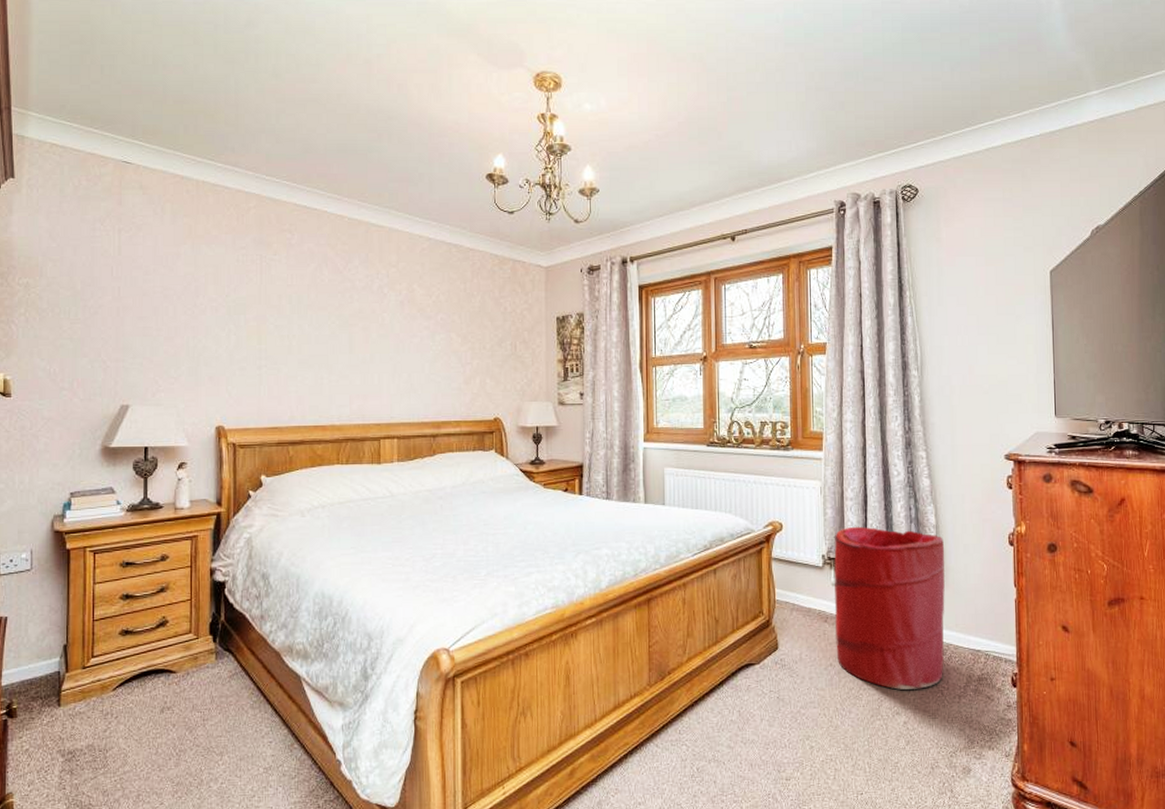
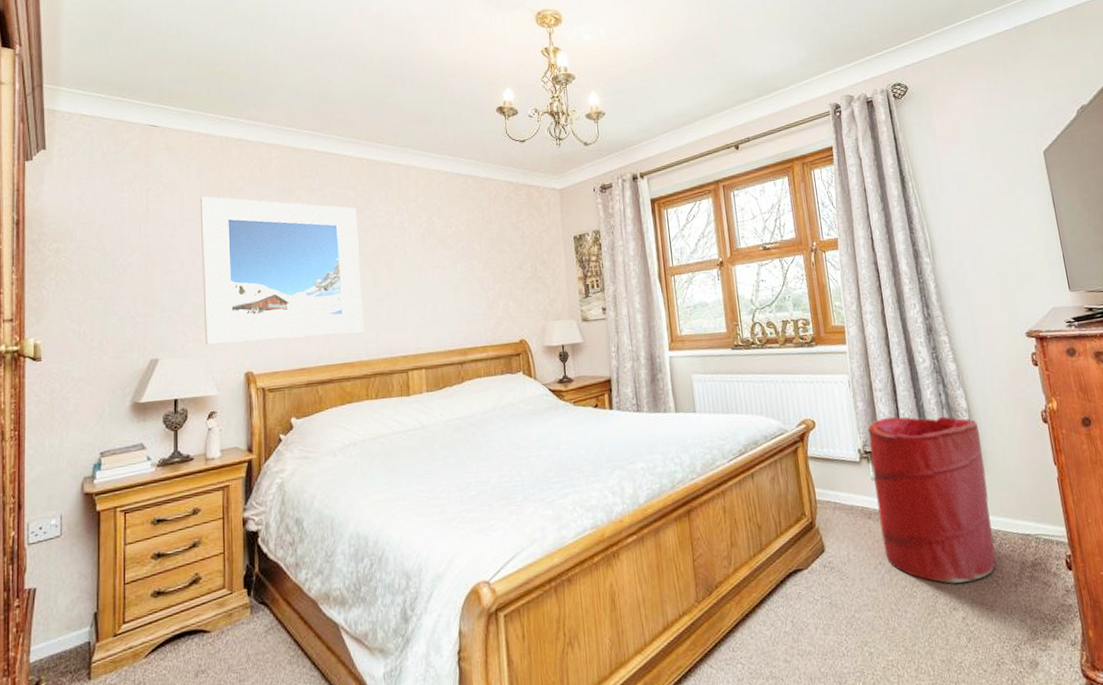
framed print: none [174,241,338,396] -> present [199,196,364,345]

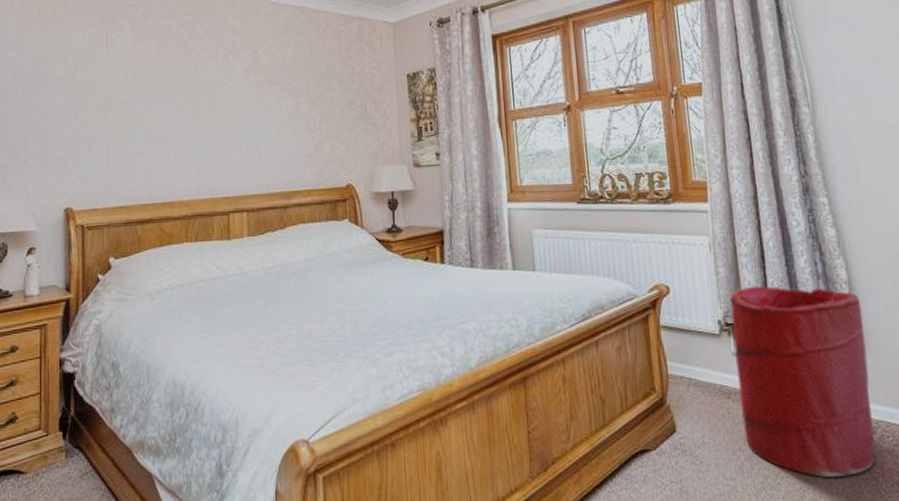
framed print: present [199,196,364,345] -> none [23,24,185,179]

